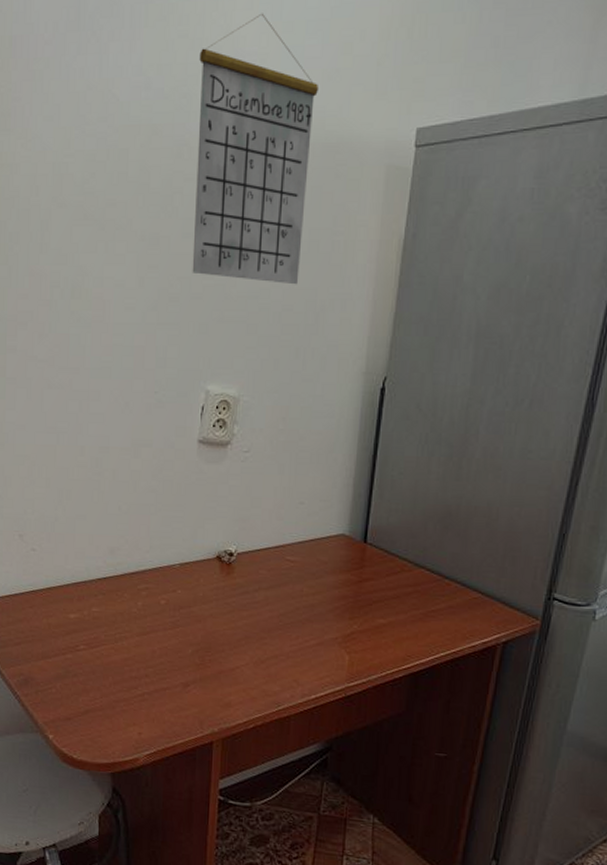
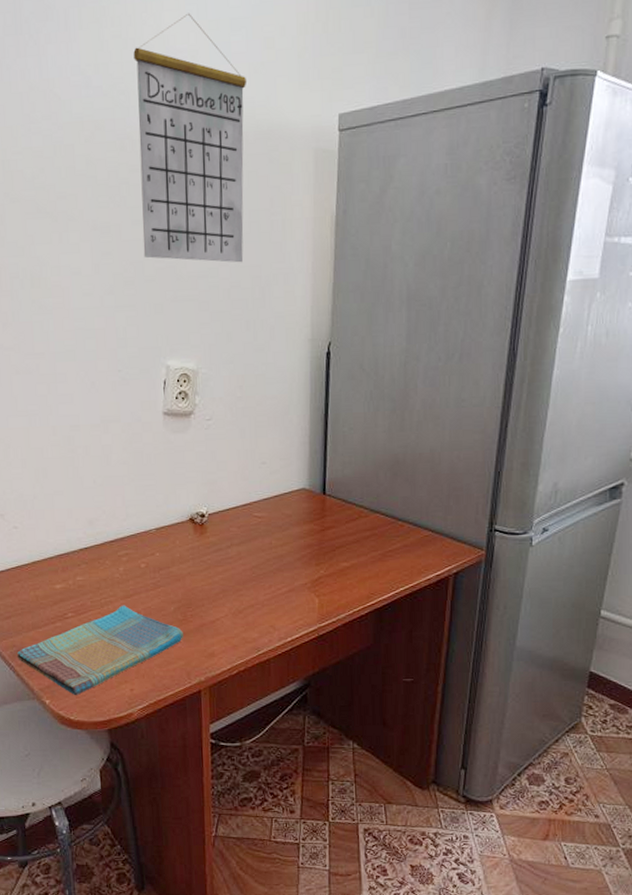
dish towel: none [24,642,201,733] -> present [17,605,184,695]

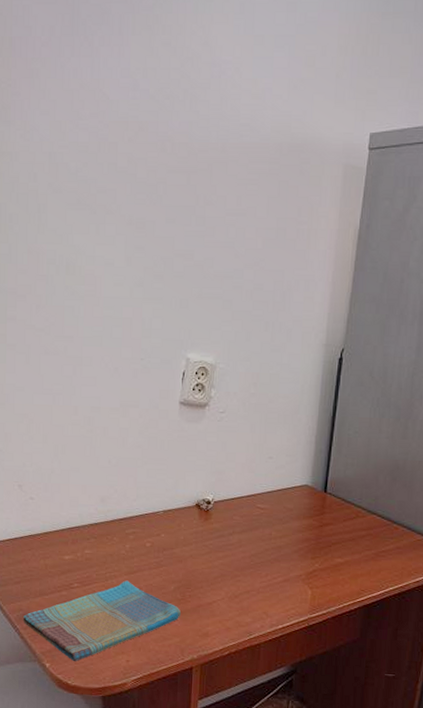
calendar: present [133,13,247,263] -> none [174,27,286,267]

